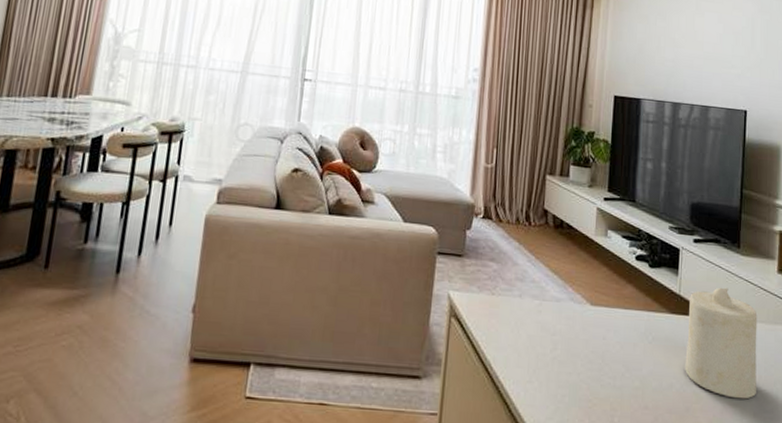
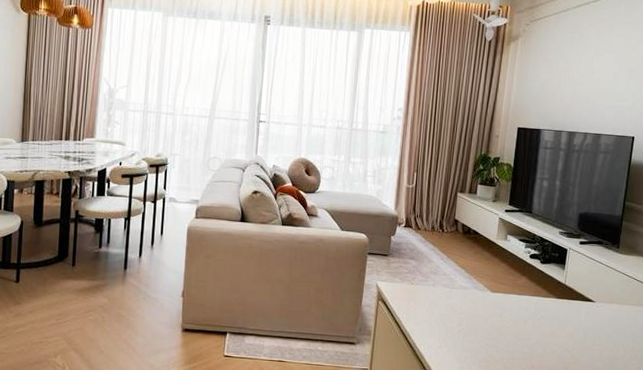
candle: present [685,287,758,399] -> none [566,278,630,362]

